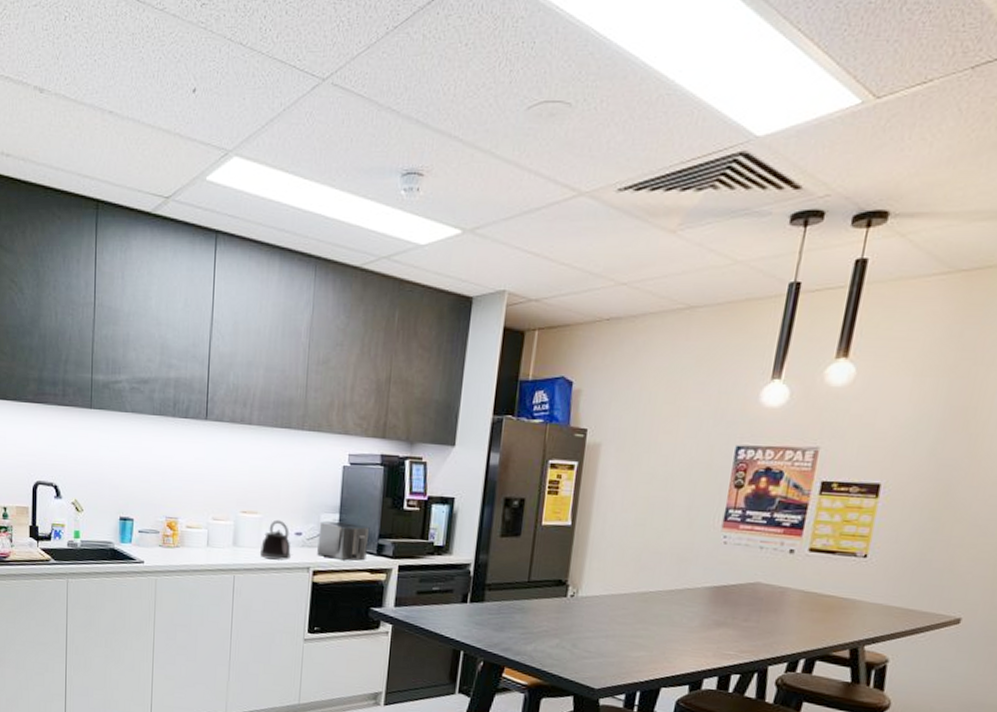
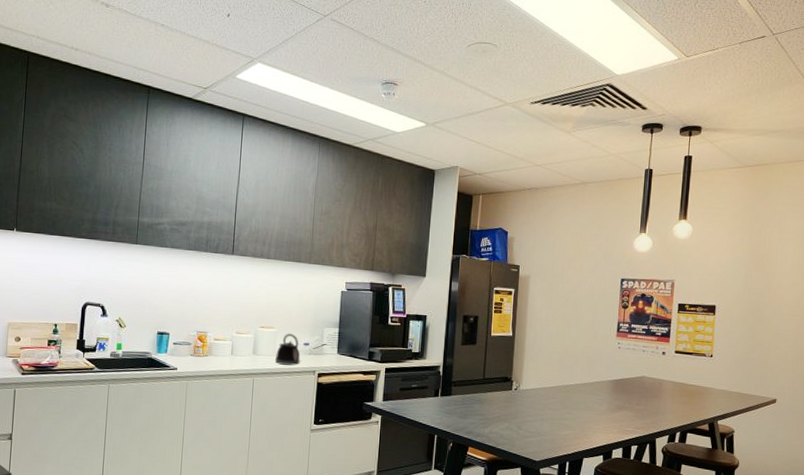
toaster: present [317,520,370,562] -> none [321,333,363,366]

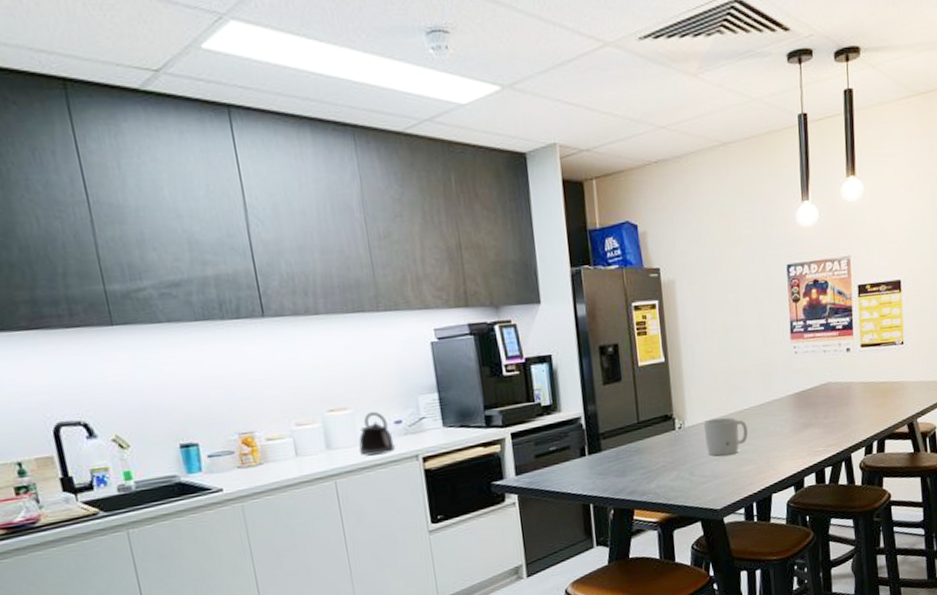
mug: none [534,387,571,419] -> present [704,417,748,456]

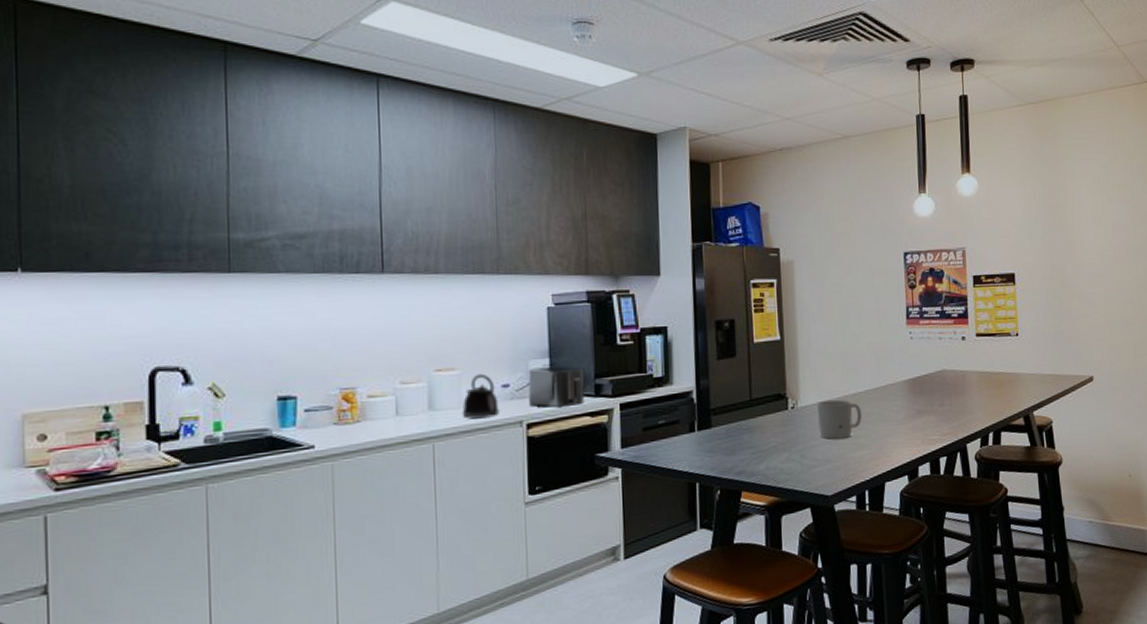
toaster: none [418,399,476,441] -> present [528,365,585,408]

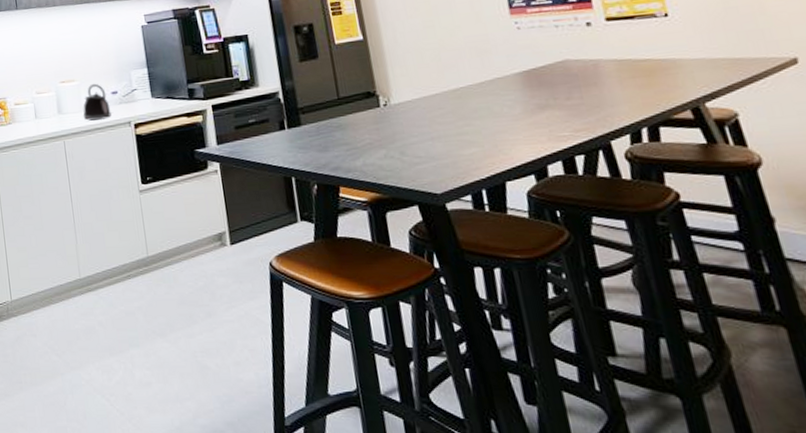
toaster: present [528,365,585,408] -> none [131,74,180,111]
mug: present [818,399,862,439] -> none [413,95,468,136]

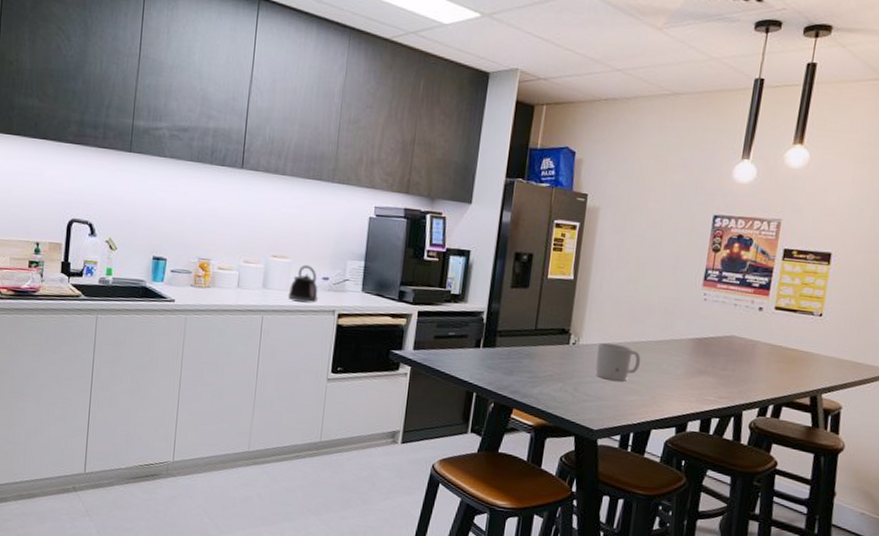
mug: none [413,95,468,136] -> present [595,342,641,381]

